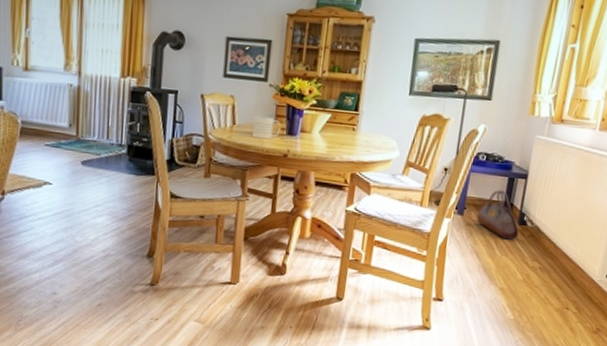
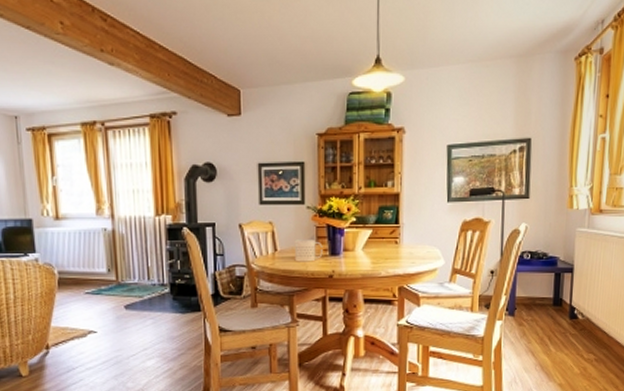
handbag: present [476,190,519,240] -> none [528,286,571,335]

